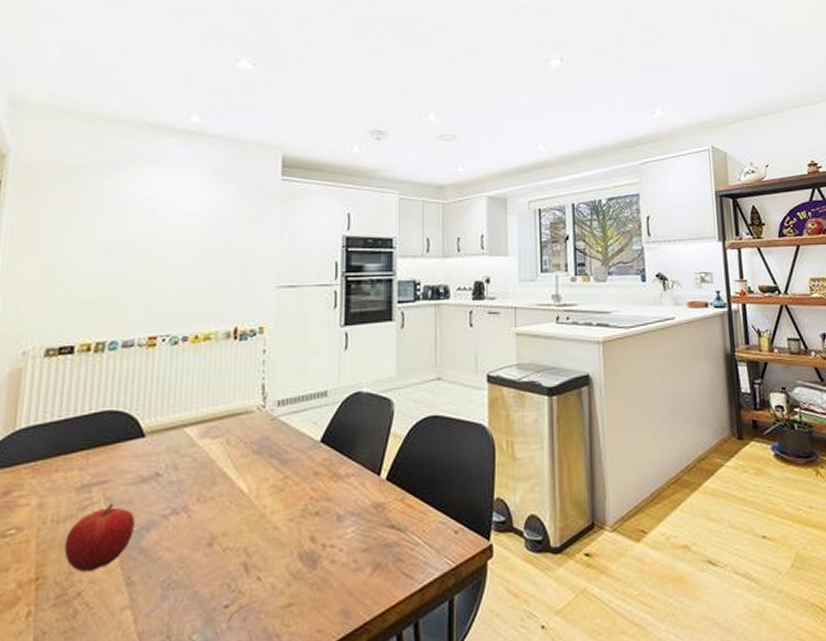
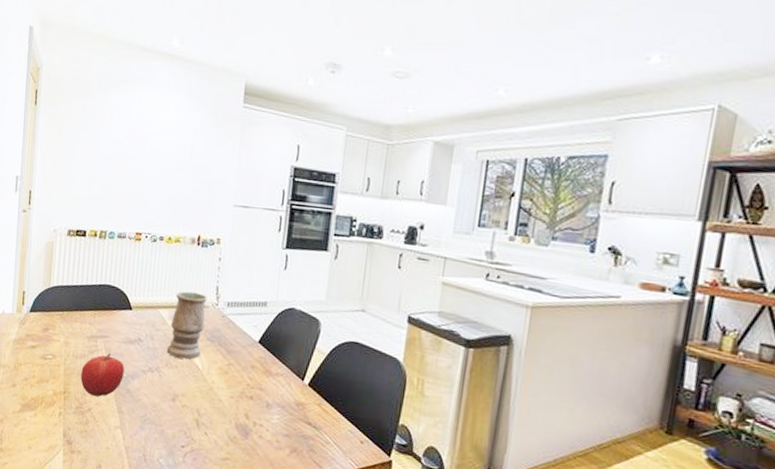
vase: none [197,397,251,486] -> present [166,291,207,359]

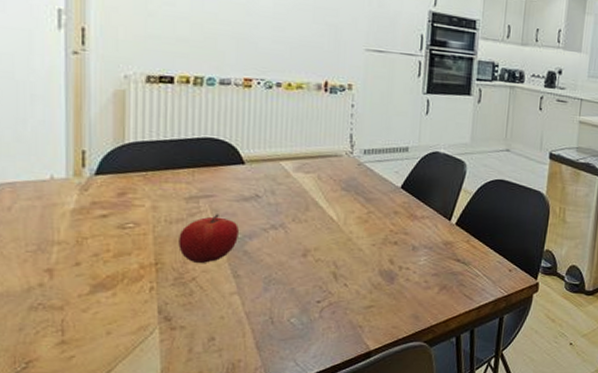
vase: present [166,291,207,359] -> none [292,140,340,212]

